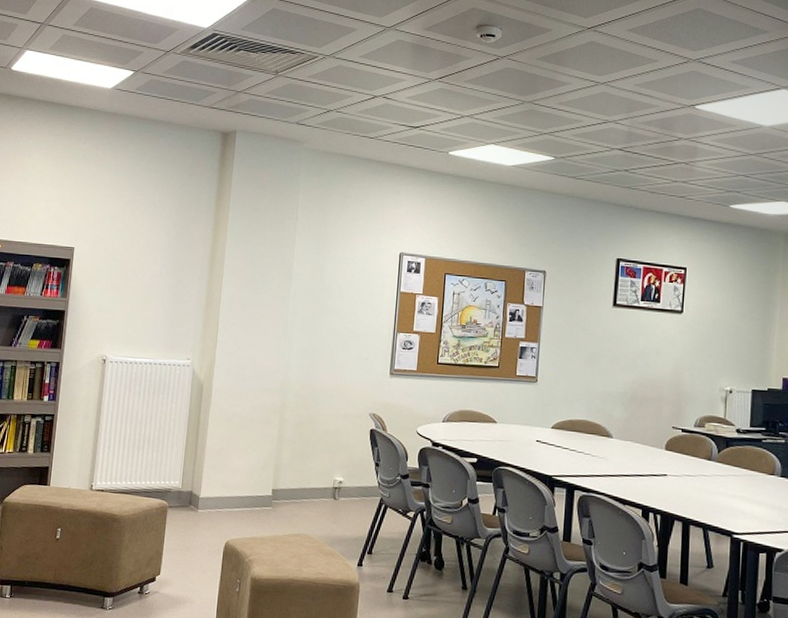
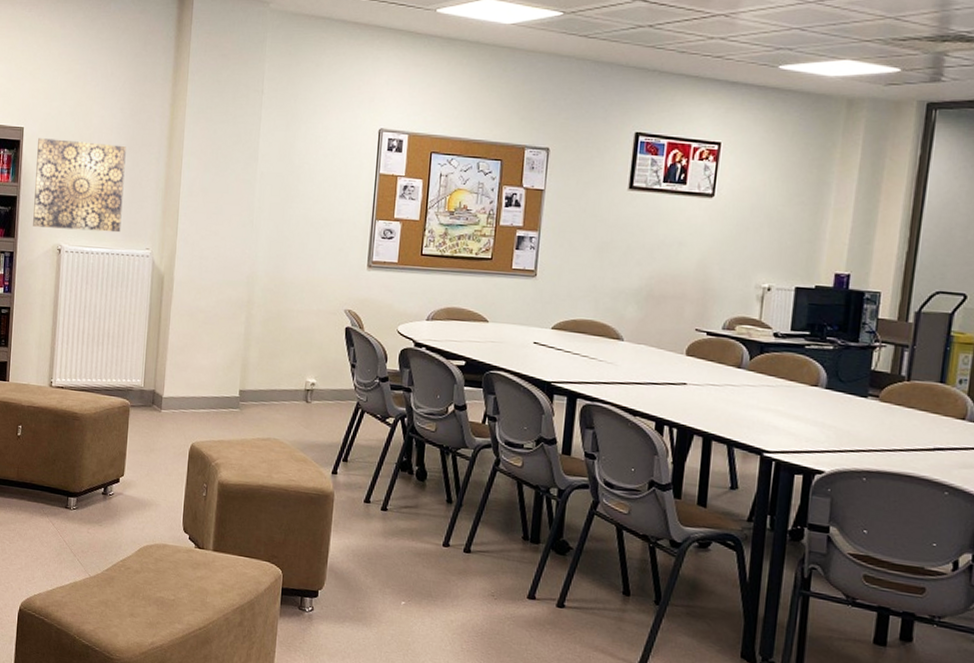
wall art: none [79,257,171,344] -> present [33,138,126,233]

